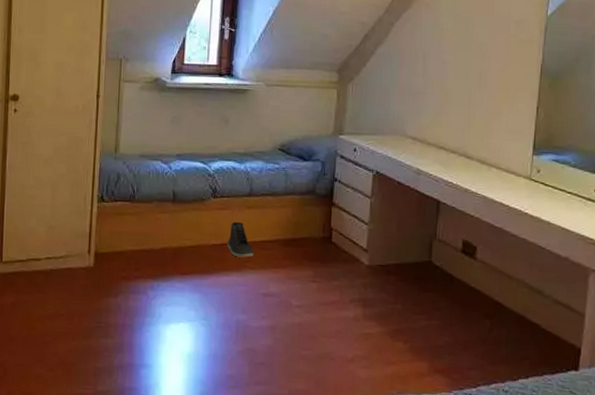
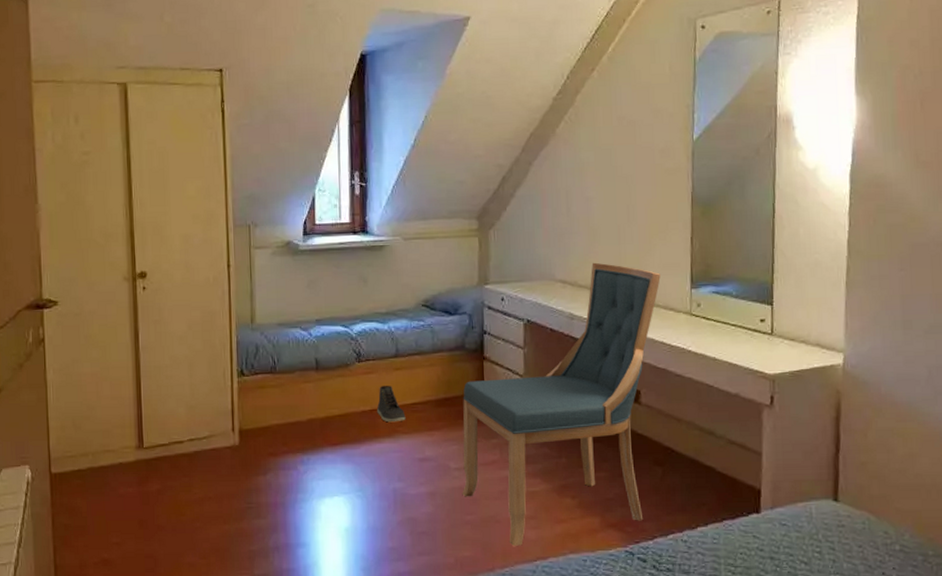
chair: none [301,122,505,383] -> present [462,262,661,546]

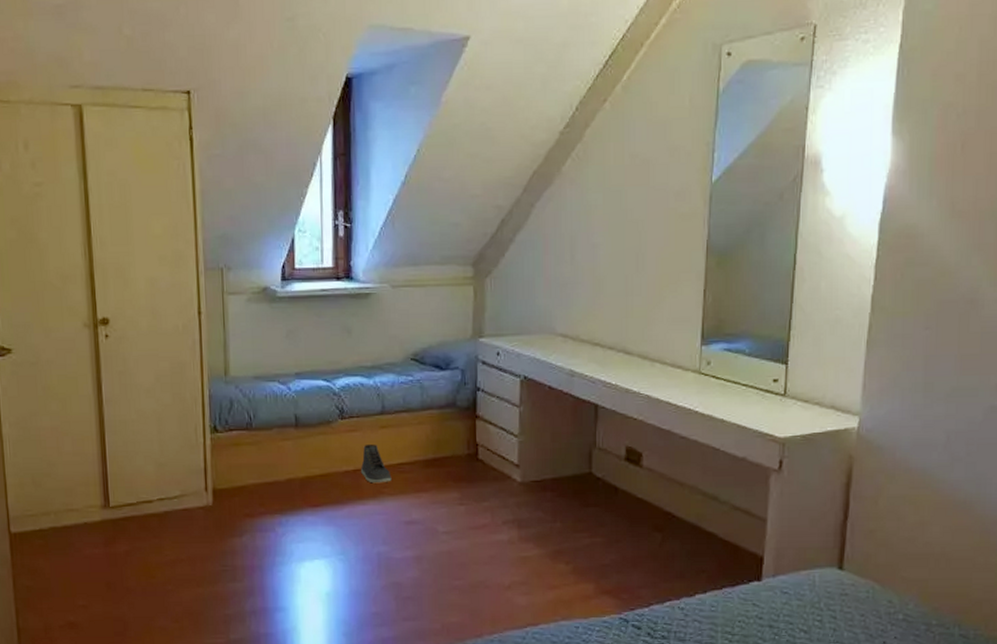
chair: present [462,262,661,546] -> none [450,315,669,612]

